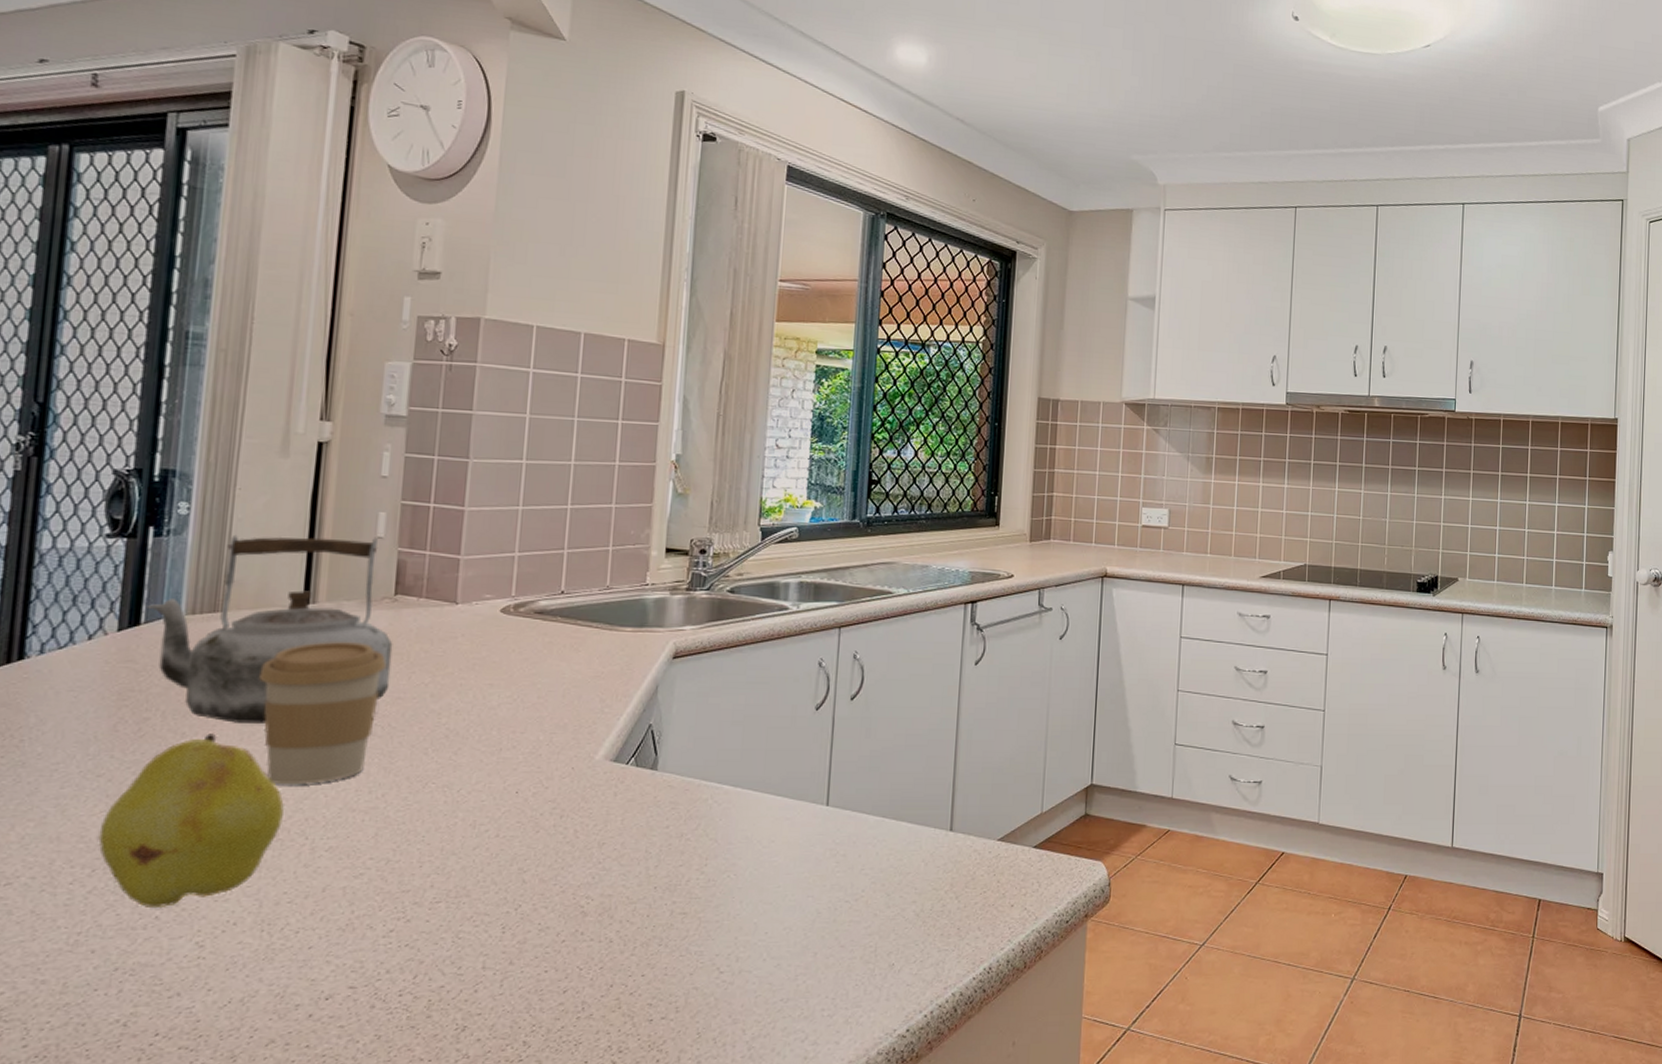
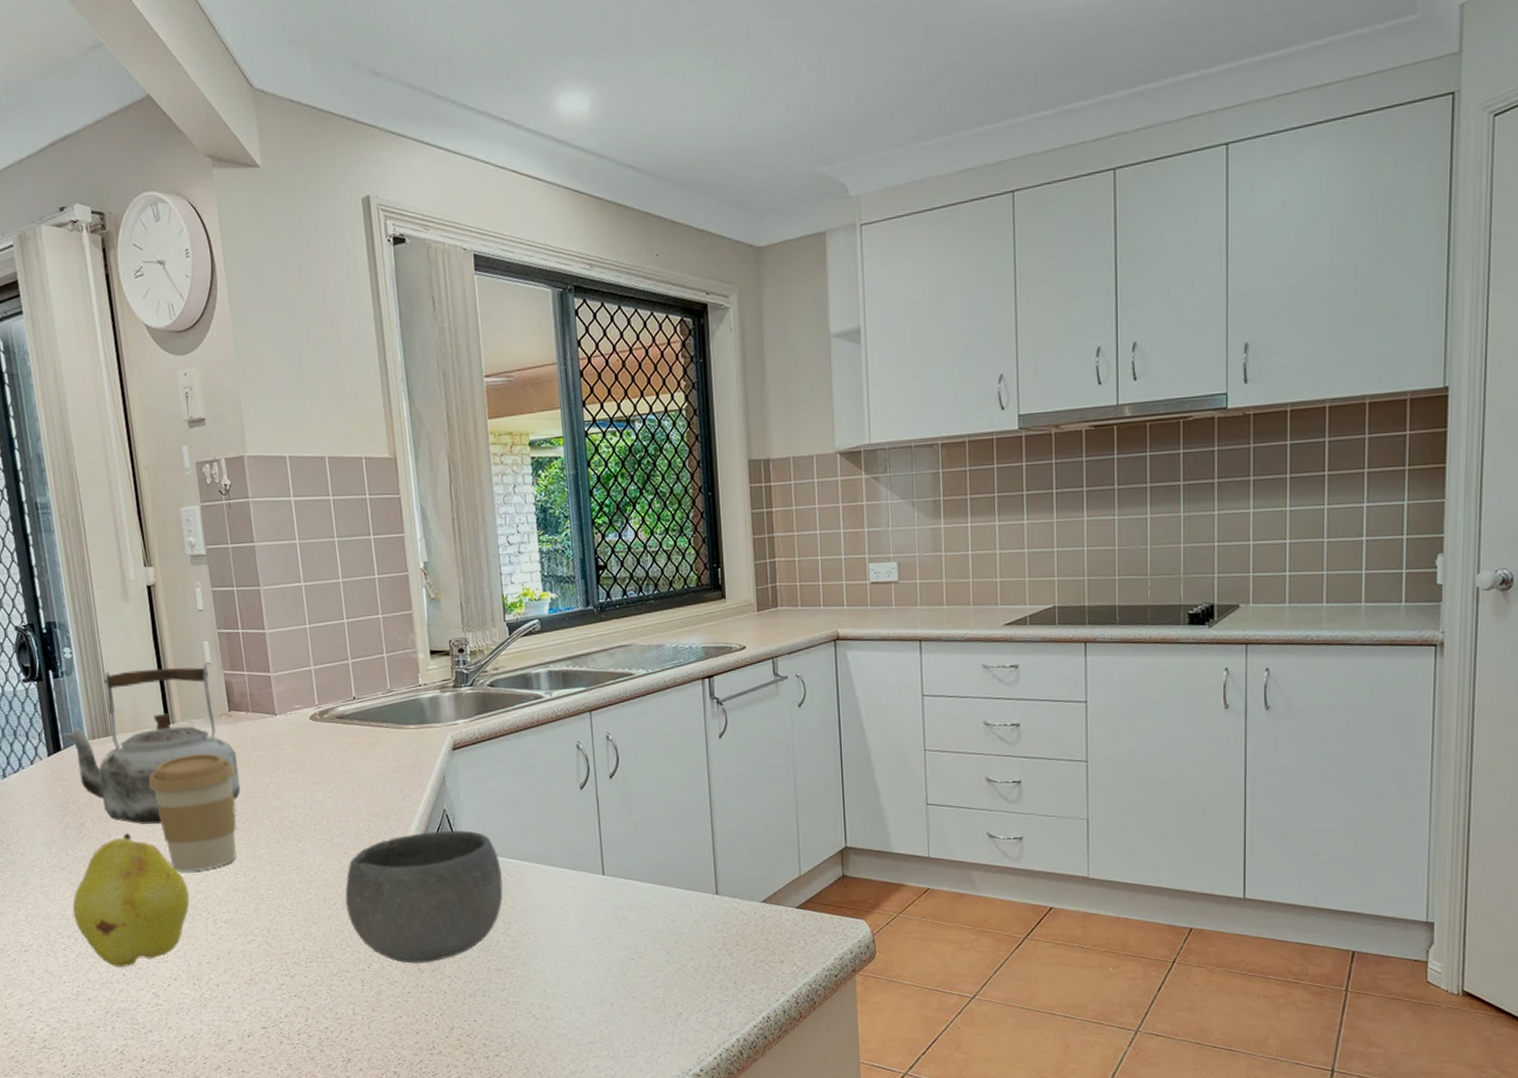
bowl: none [500,748,709,905] -> present [344,830,503,964]

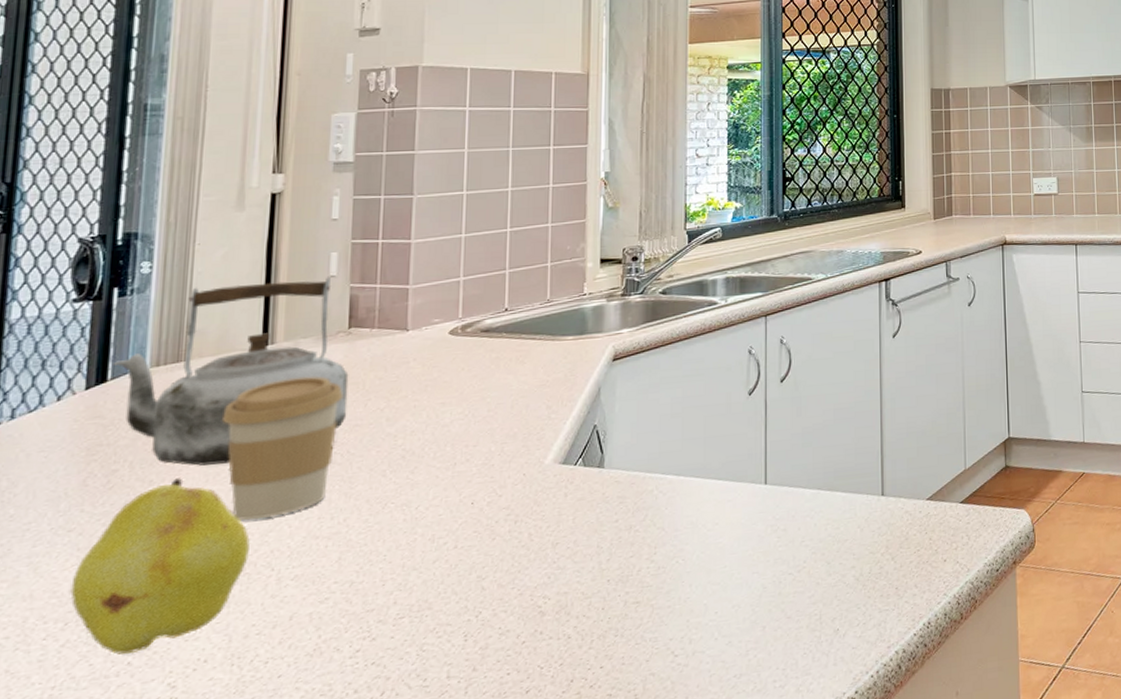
bowl: present [344,830,503,964] -> none [458,447,654,607]

